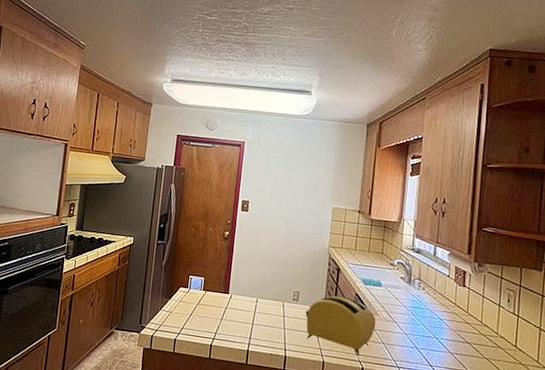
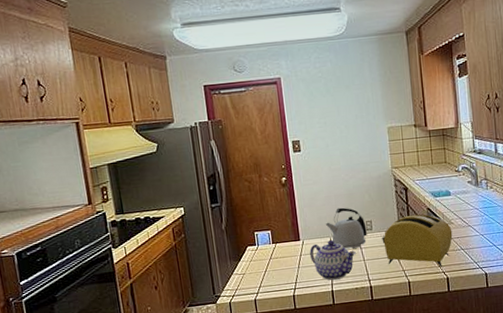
teapot: none [234,300,278,341] -> present [310,240,356,281]
kettle: none [256,272,294,315] -> present [326,207,367,249]

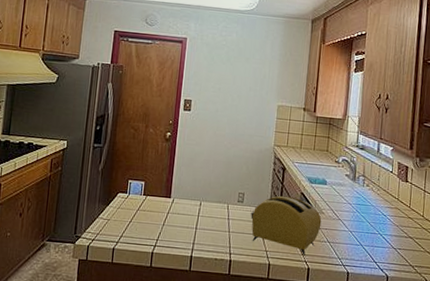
teapot: present [310,240,356,281] -> none [177,204,223,246]
kettle: present [326,207,367,249] -> none [199,173,238,218]

